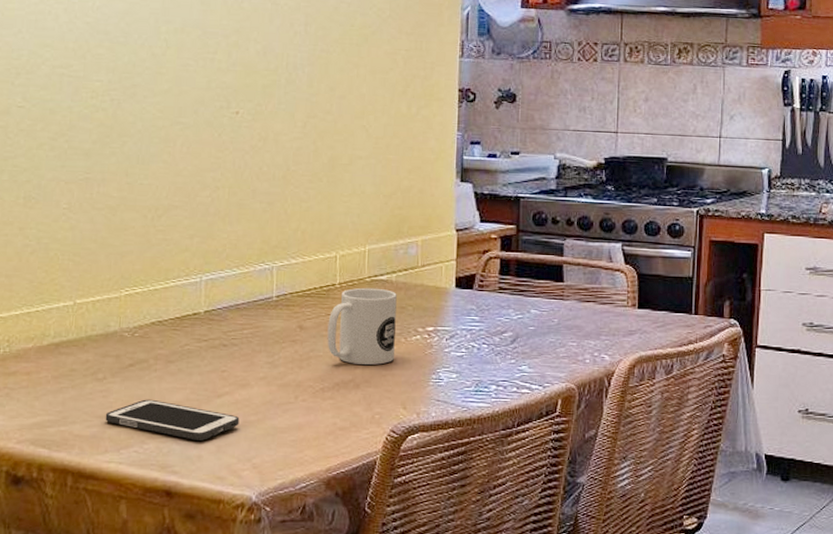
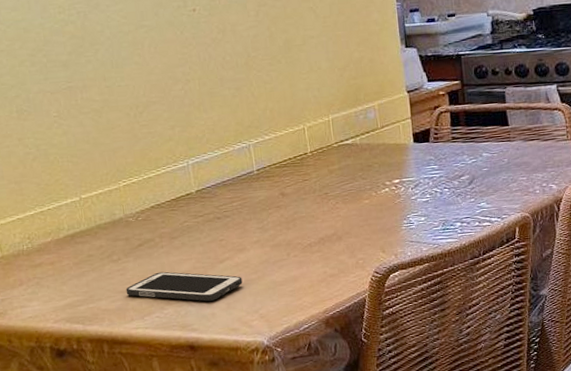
mug: present [327,287,397,365] -> none [305,151,368,220]

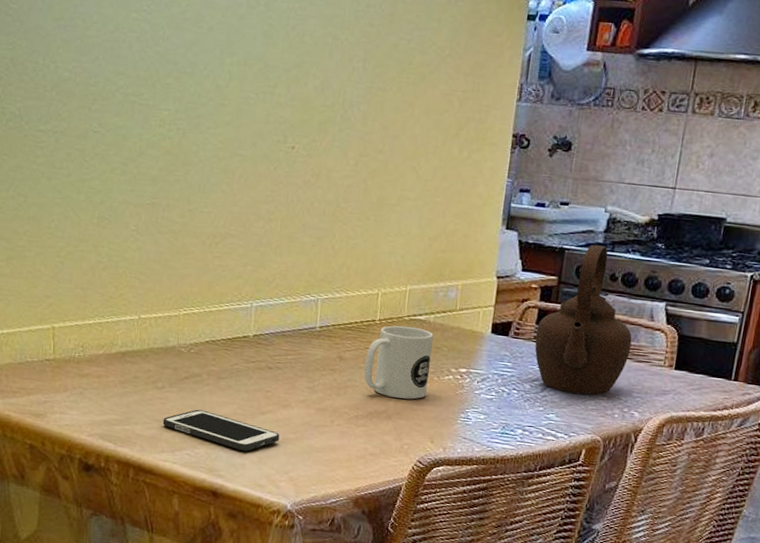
mug: none [305,151,368,220] -> present [364,325,434,400]
teapot: none [452,46,537,181] -> present [534,245,632,395]

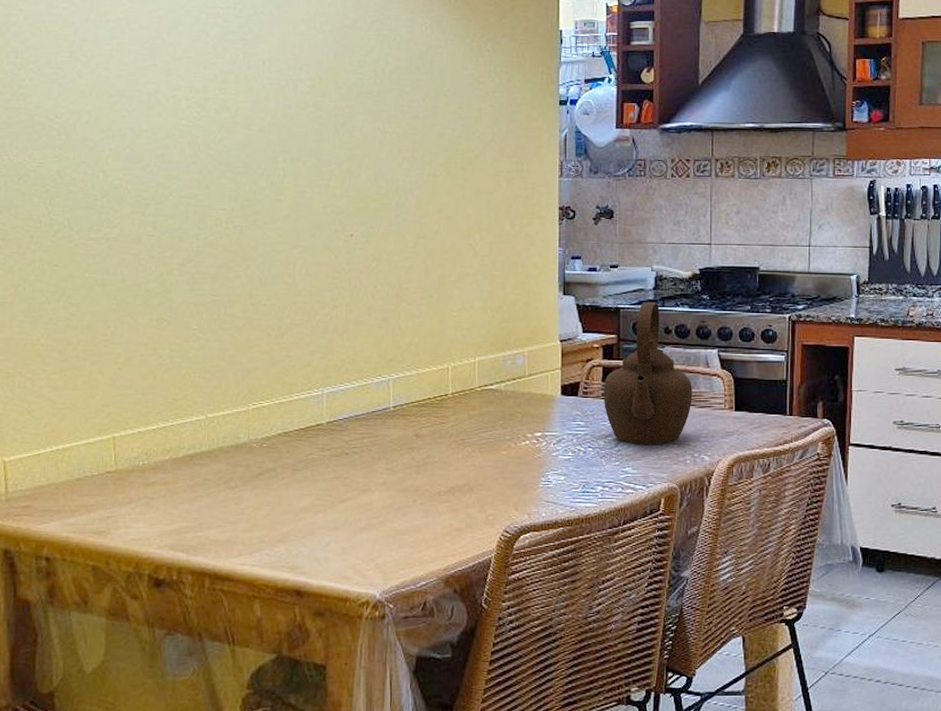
cell phone: present [162,409,280,451] -> none [238,505,362,543]
mug: present [364,325,434,400] -> none [442,397,506,469]

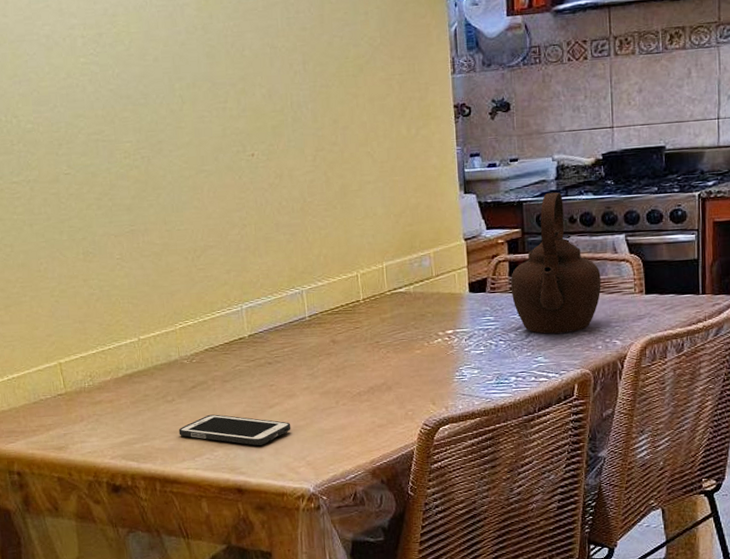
cell phone: none [238,505,362,543] -> present [178,414,291,446]

